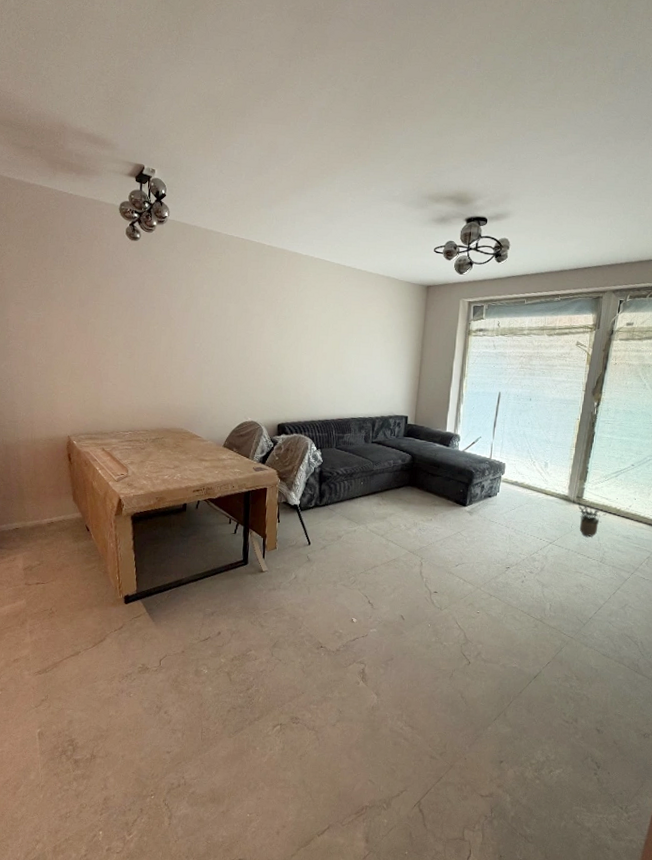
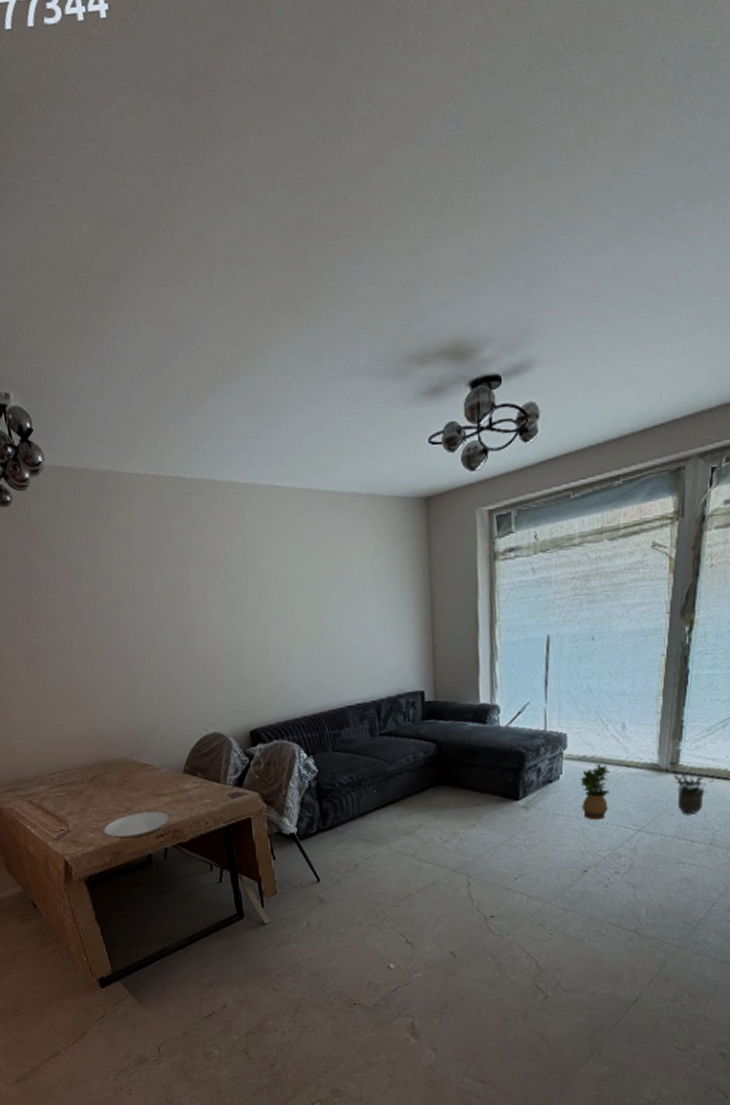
plate: none [154,470,206,489] -> present [103,811,170,839]
potted plant: none [510,488,534,530] -> present [581,763,611,820]

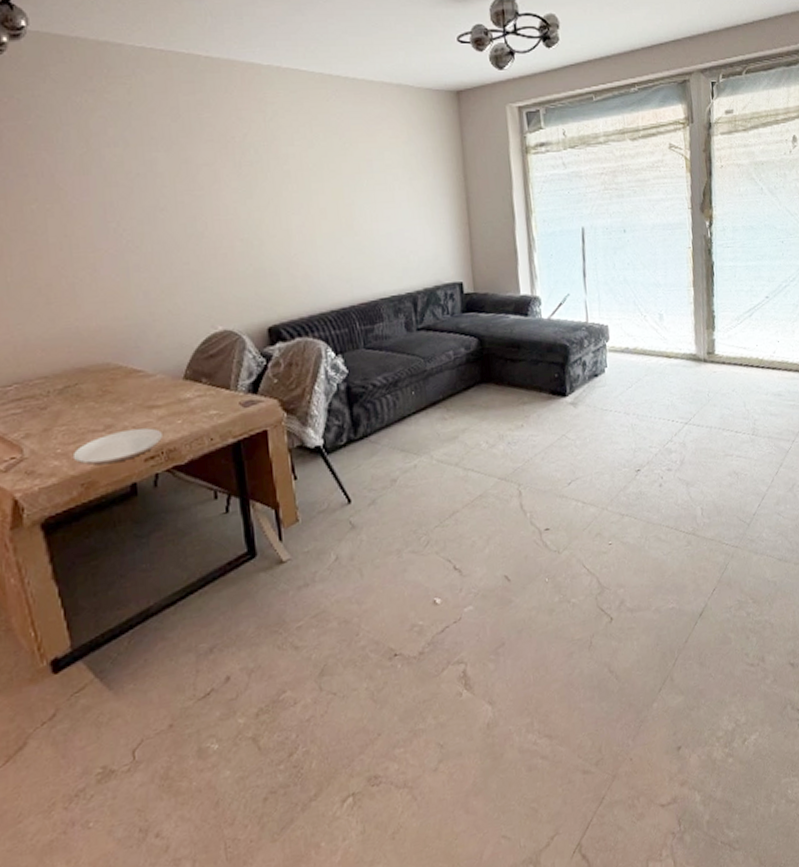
potted plant: present [581,763,611,820] -> none [625,355,655,415]
potted plant: present [673,765,714,815] -> none [709,355,748,405]

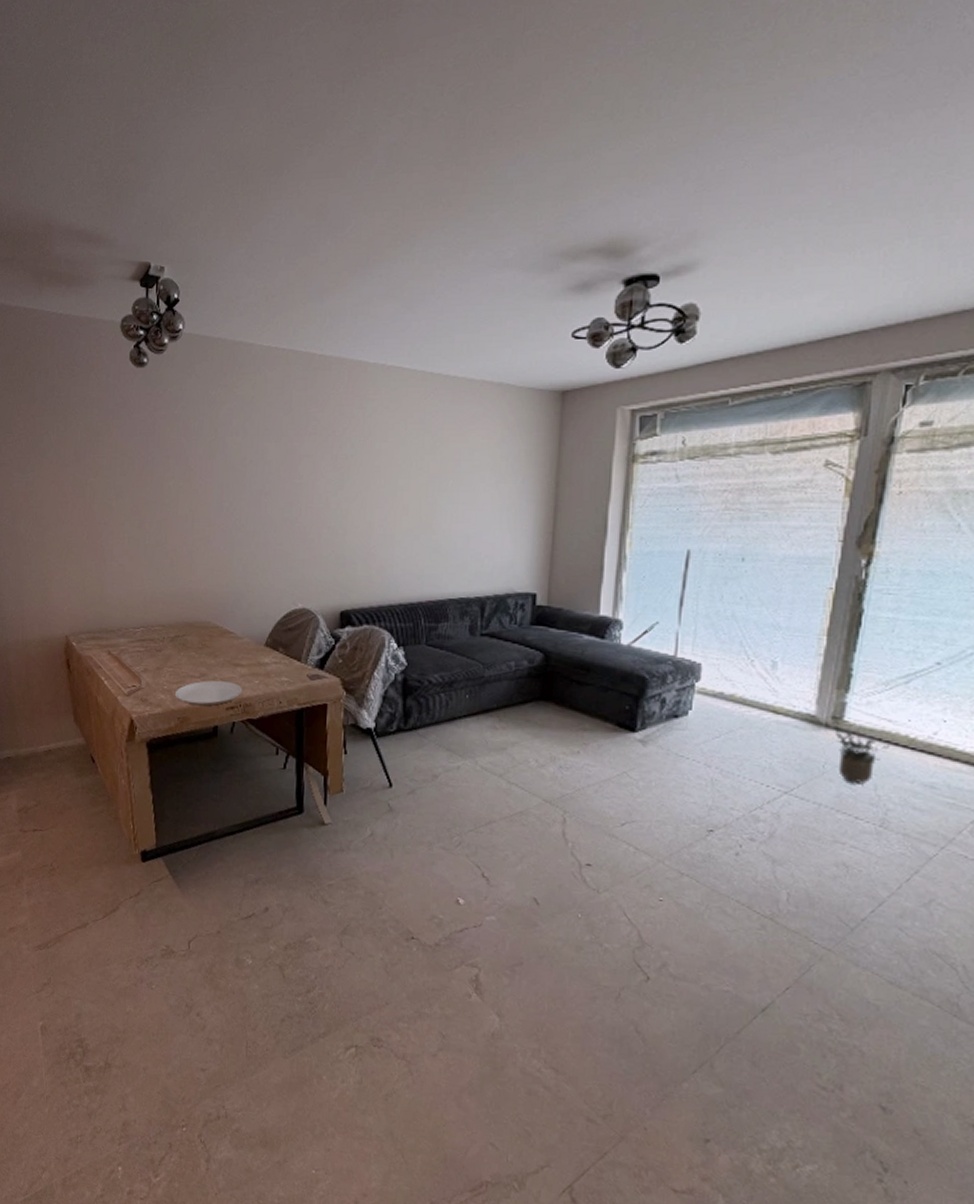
potted plant: none [709,355,748,405] -> present [834,720,889,785]

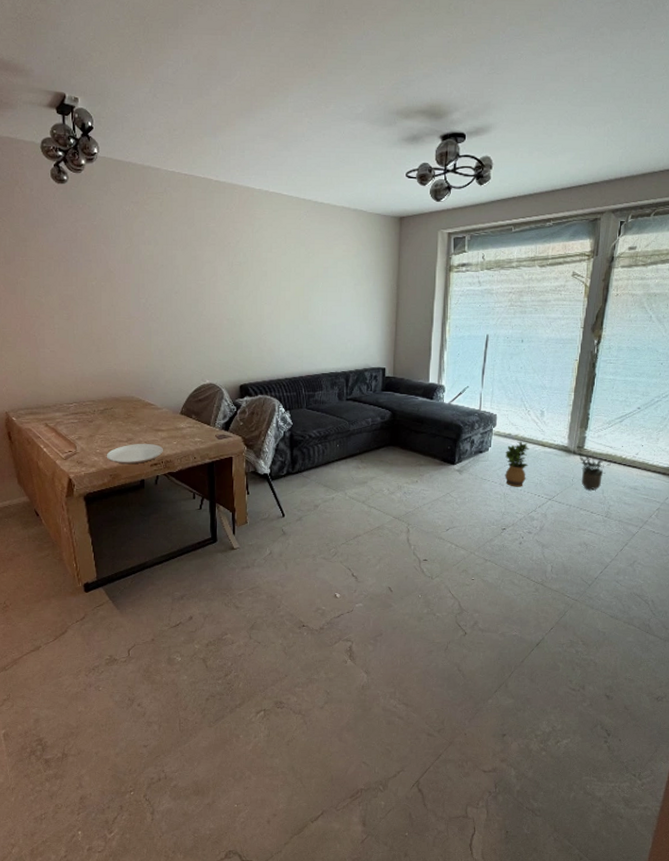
potted plant: none [713,703,753,771] -> present [505,441,530,487]

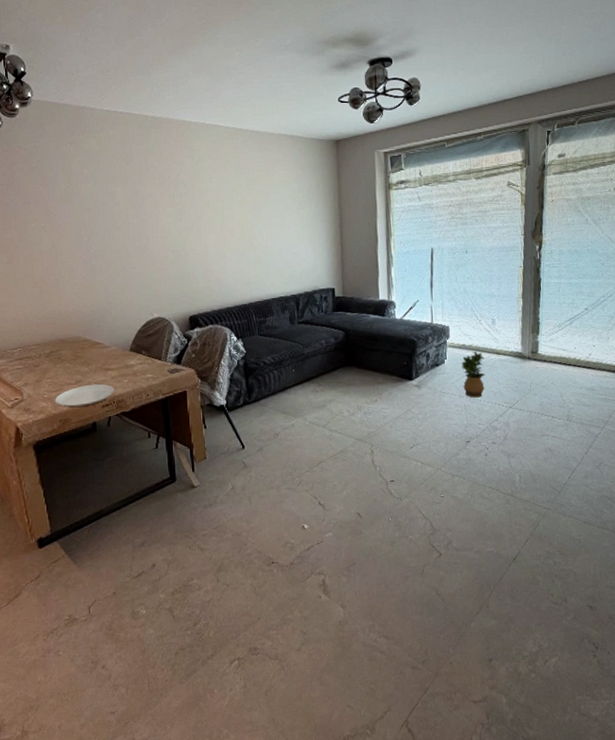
potted plant: present [579,449,611,491] -> none [533,354,566,395]

